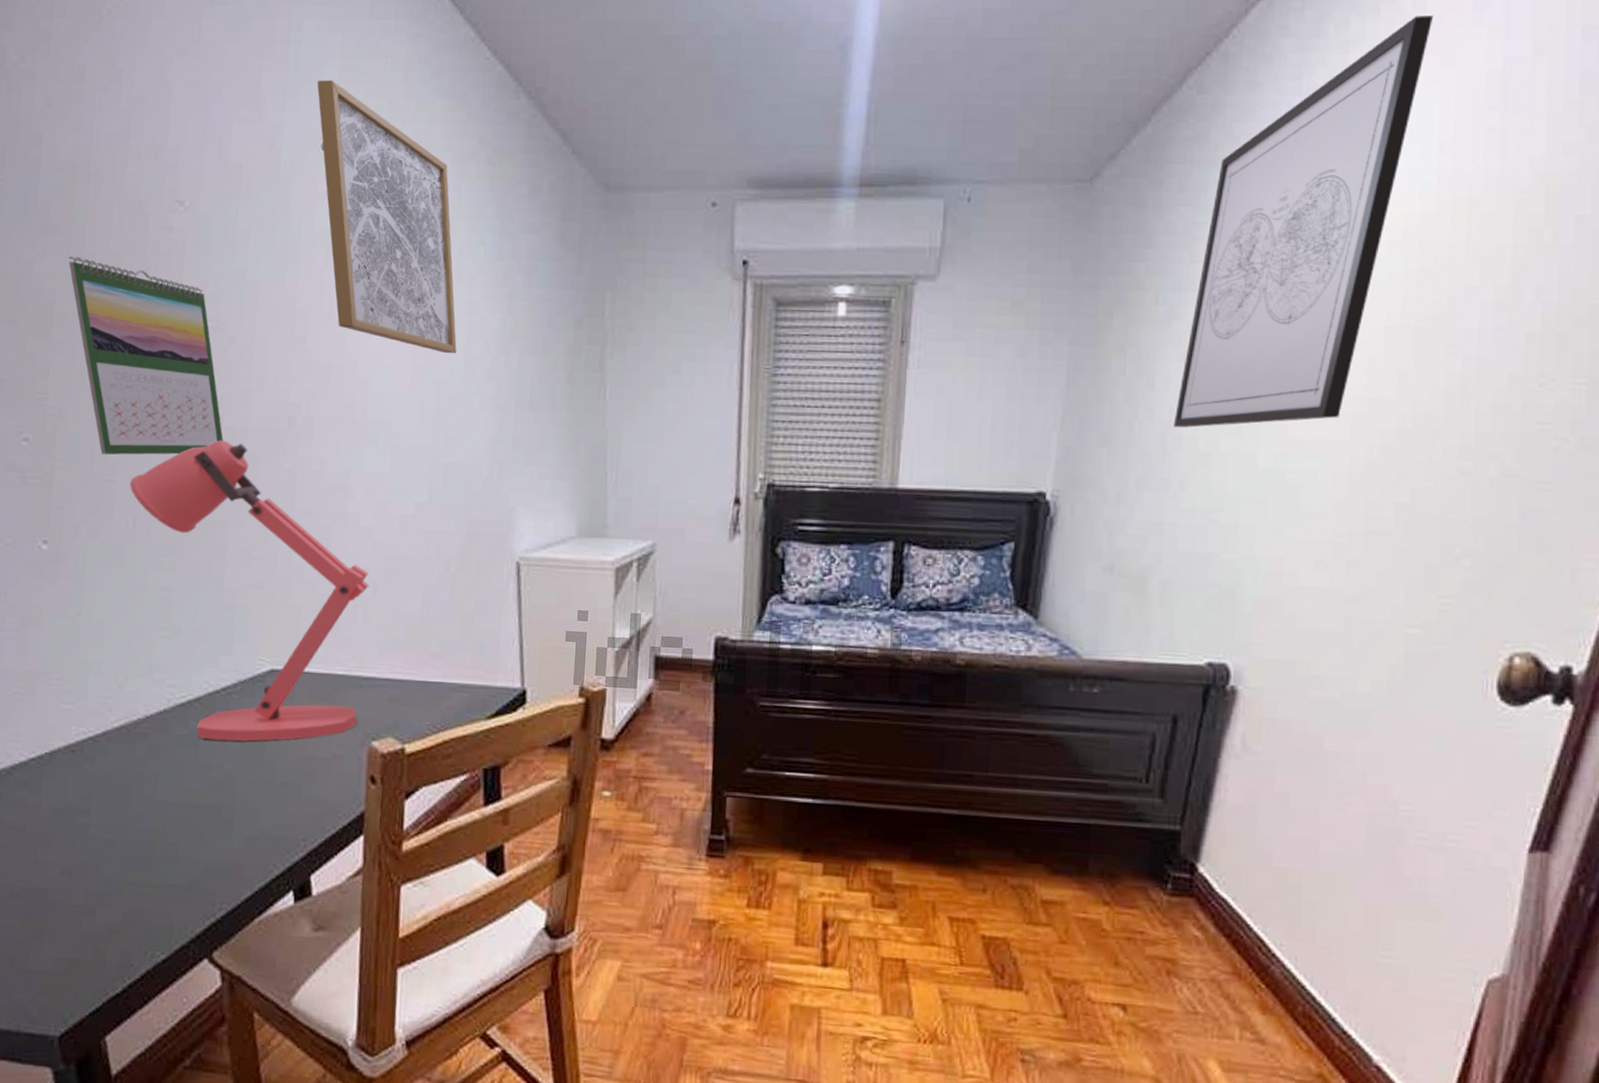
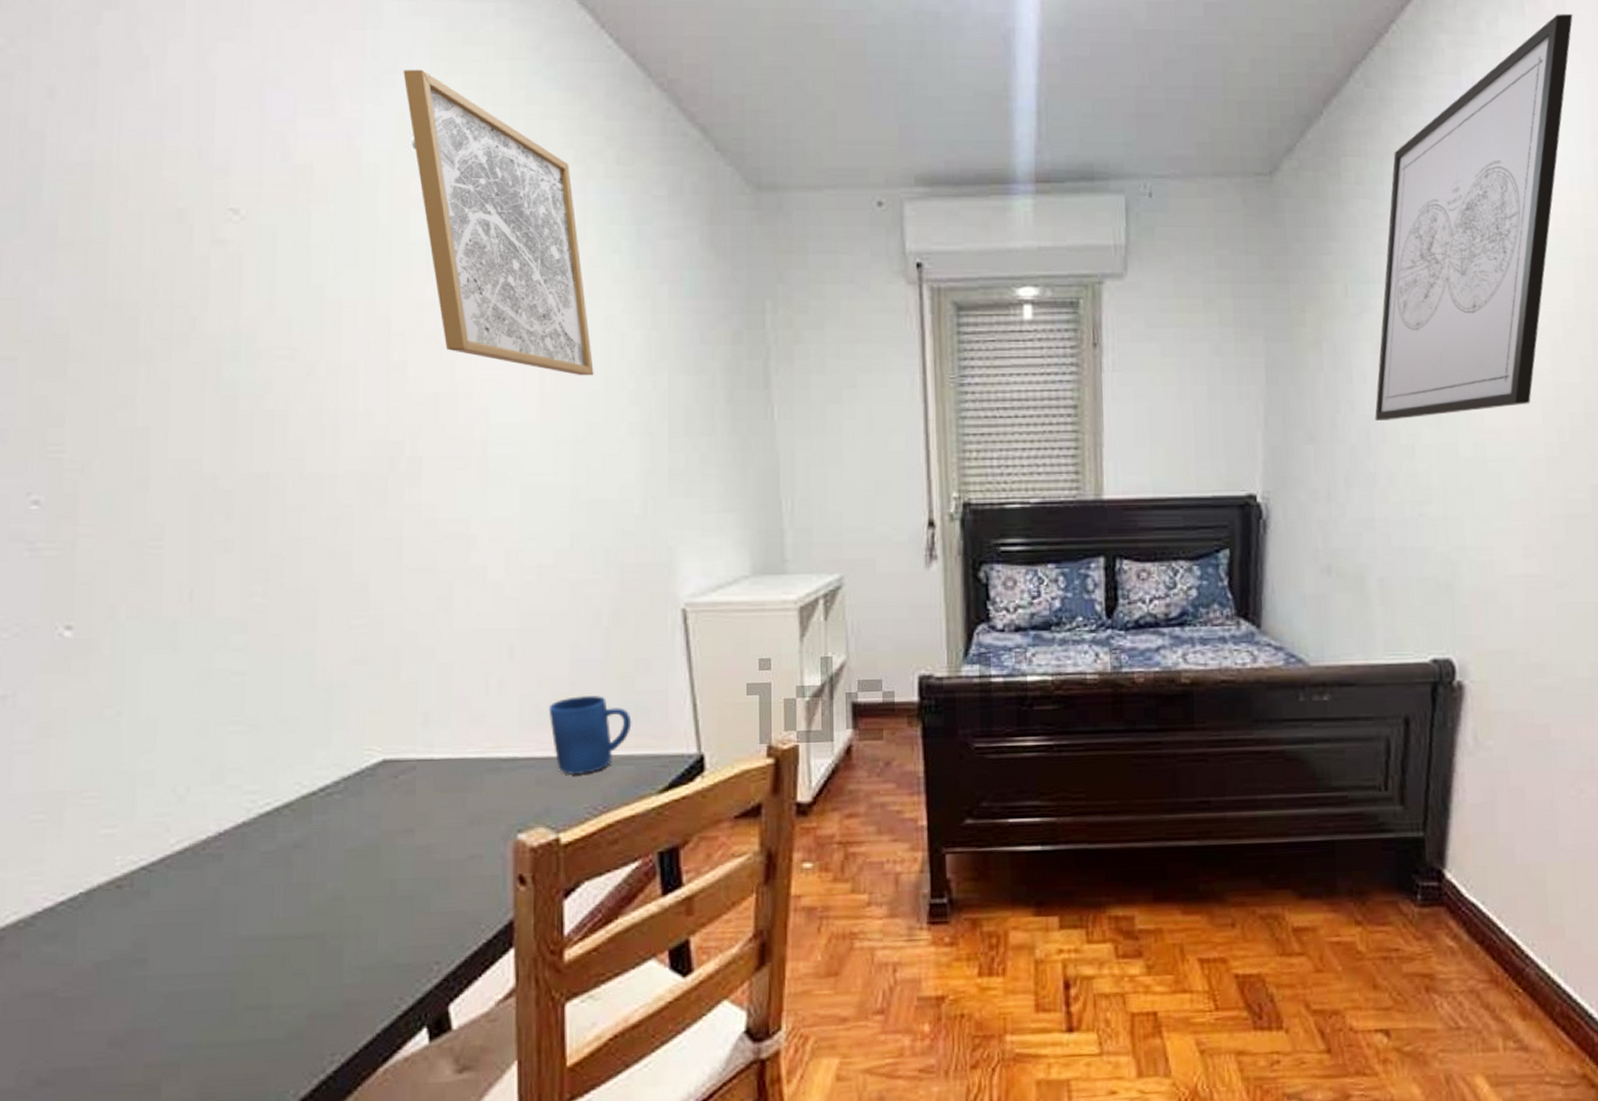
calendar: present [68,257,223,455] -> none [86,278,305,516]
desk lamp: present [129,441,369,742] -> none [182,490,503,854]
mug: none [402,629,469,697] -> present [548,695,632,775]

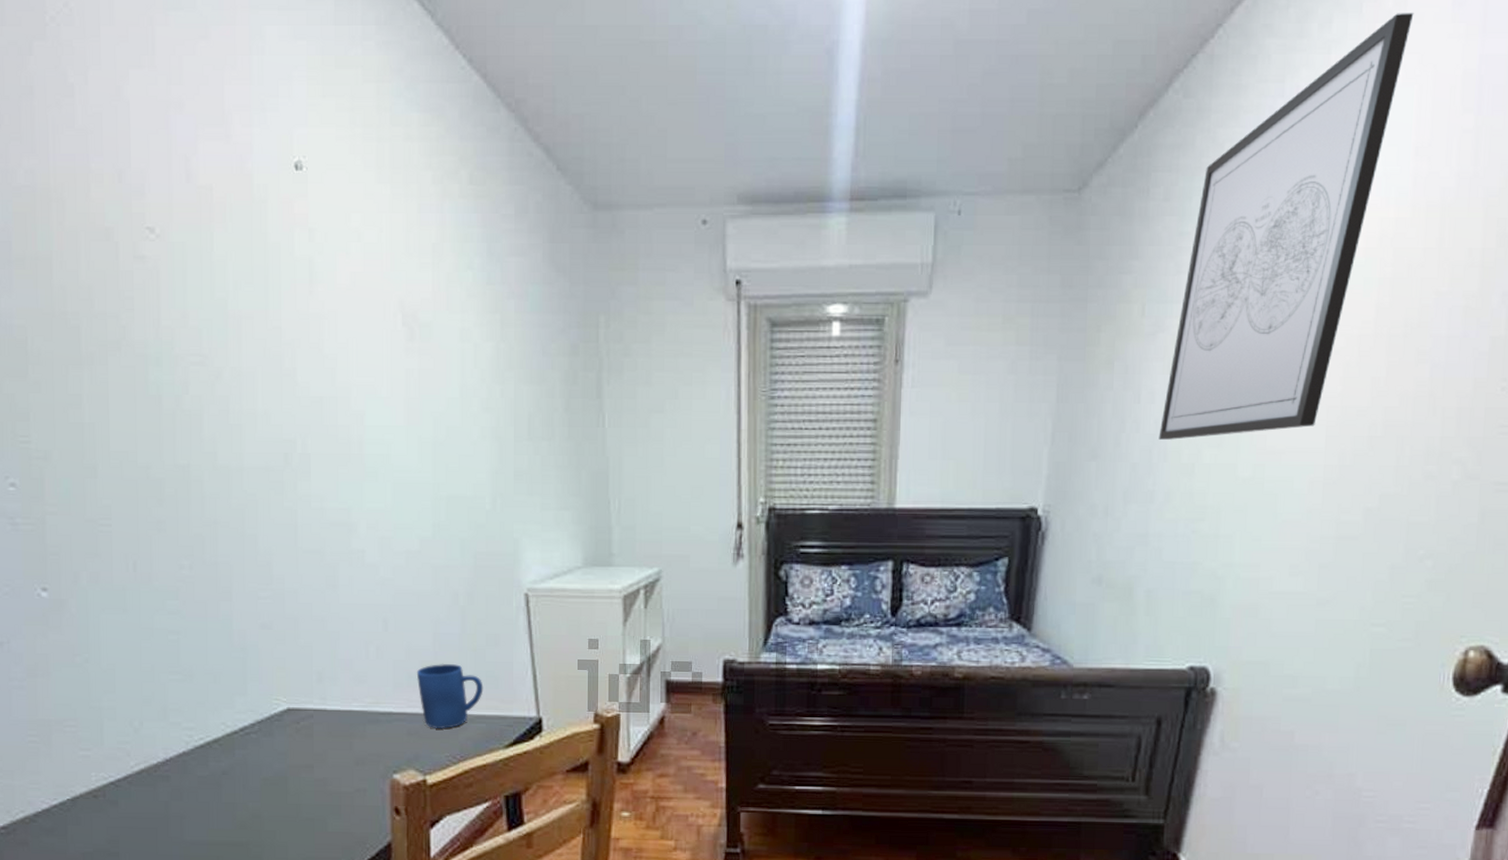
wall art: present [403,69,594,376] -> none [285,93,451,384]

